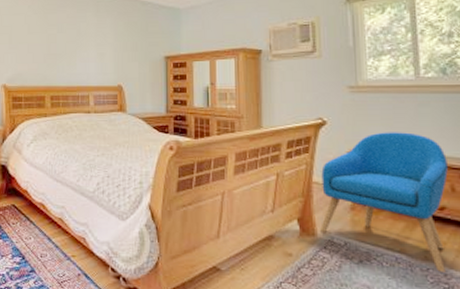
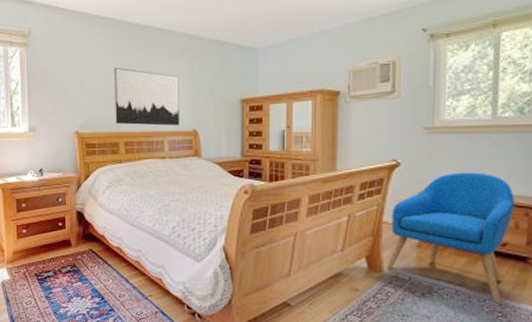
wall art: none [42,24,105,82] -> present [114,67,179,126]

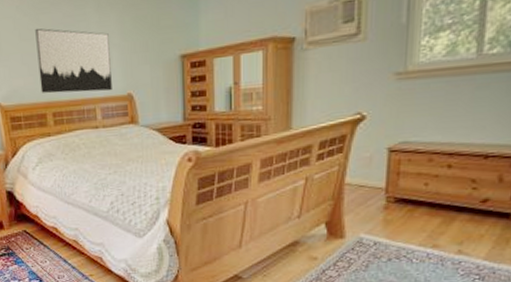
armchair: present [387,172,514,302] -> none [349,121,500,264]

